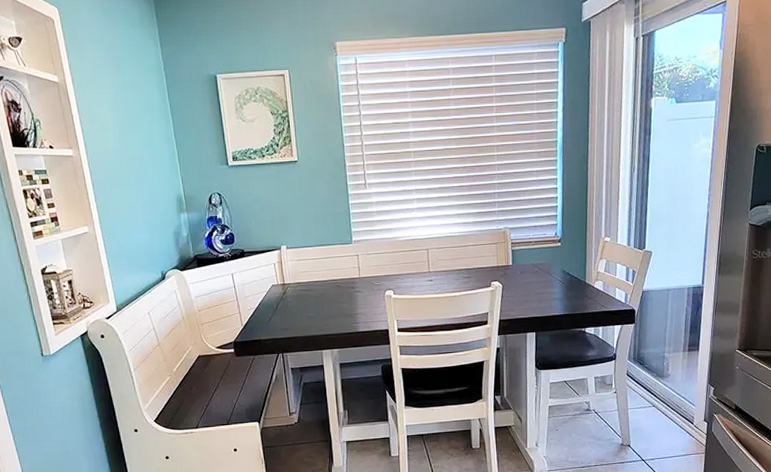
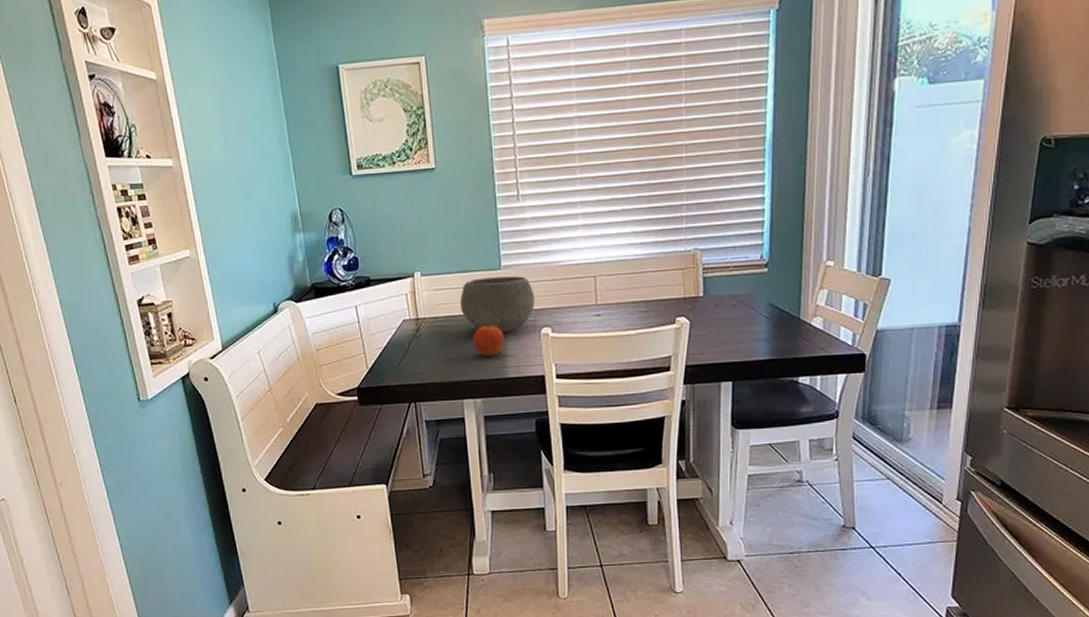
bowl: none [318,249,380,296] -> present [459,276,535,333]
fruit: none [329,289,356,314] -> present [472,325,505,356]

